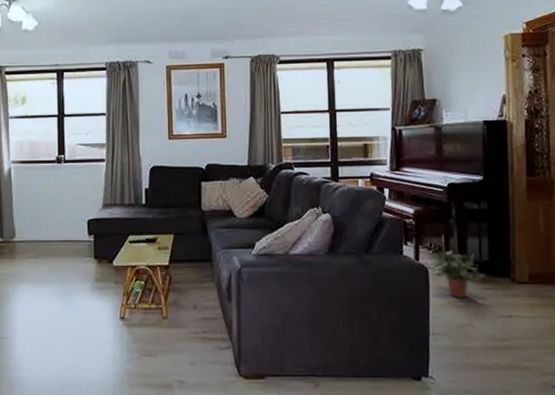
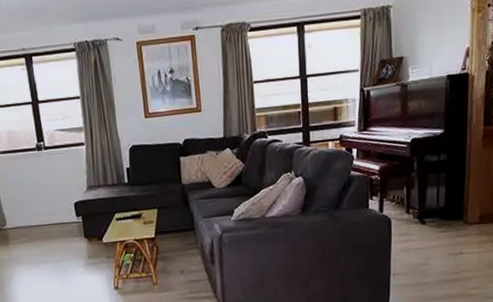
potted plant: present [431,251,485,297] -> none [394,201,441,242]

